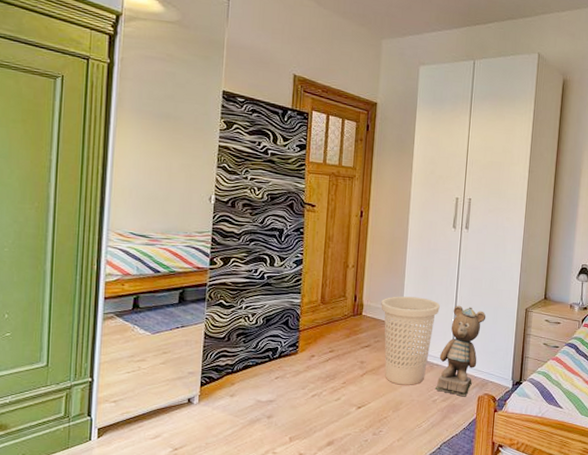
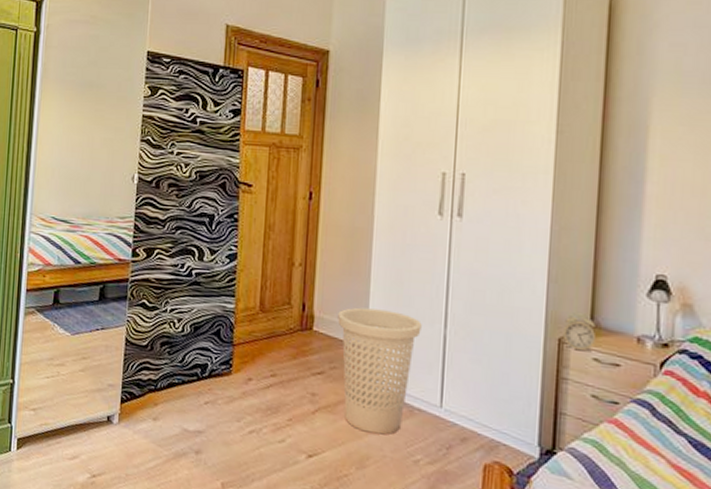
teddy bear: present [434,305,486,397] -> none [416,325,494,463]
alarm clock: none [528,290,548,316] -> present [562,311,597,352]

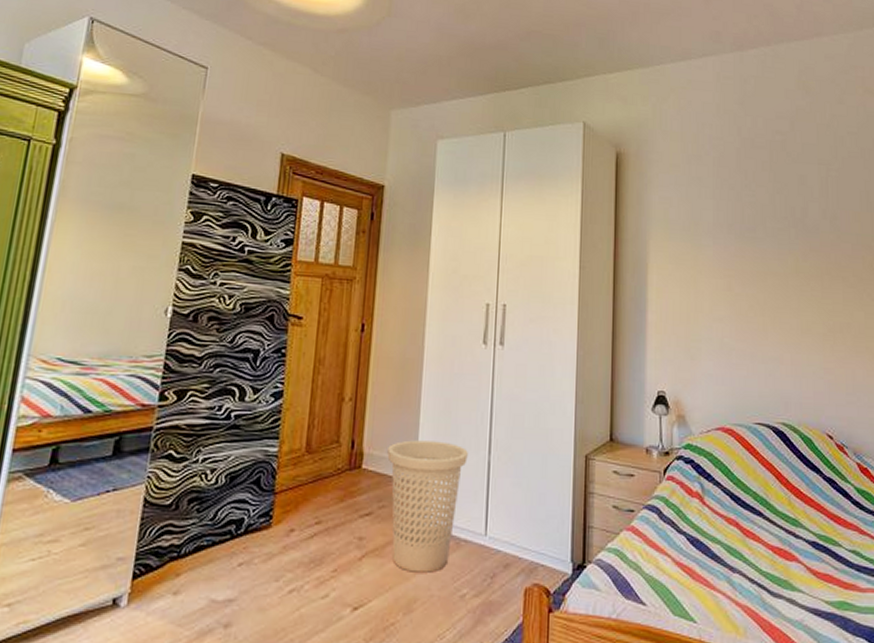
alarm clock: present [562,311,597,352] -> none [588,429,615,466]

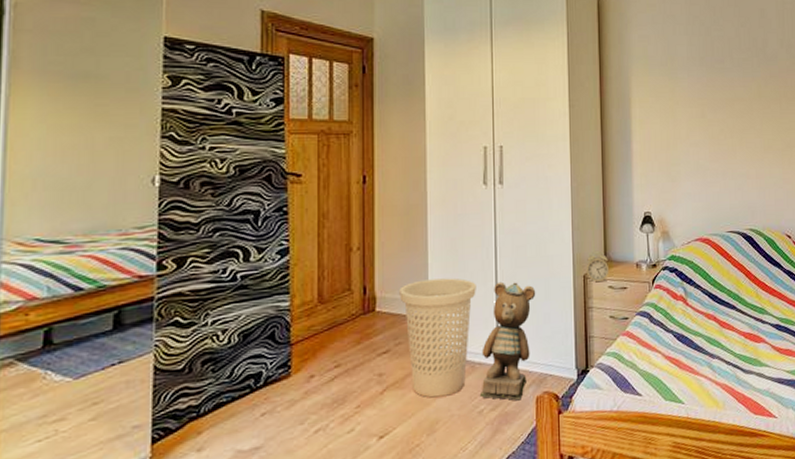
teddy bear: none [462,451,532,590] -> present [479,281,536,401]
alarm clock: none [588,429,615,466] -> present [586,250,610,282]

